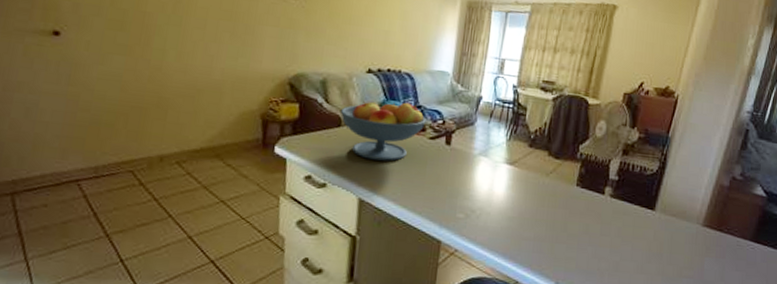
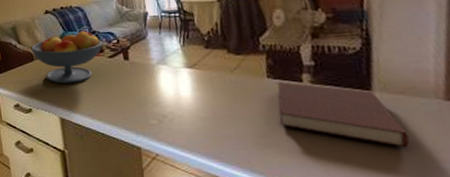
notebook: none [575,192,670,264] -> present [277,82,410,148]

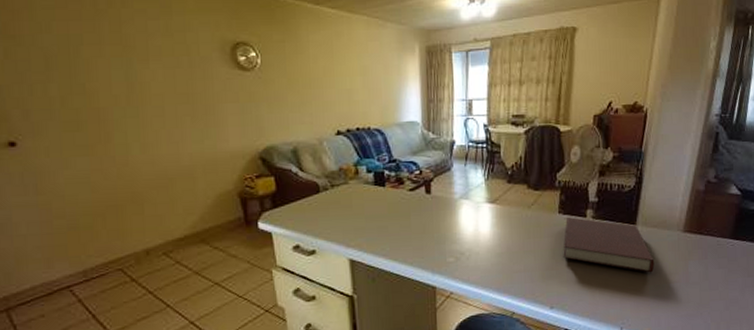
fruit bowl: present [30,30,102,84] -> none [316,158,403,220]

